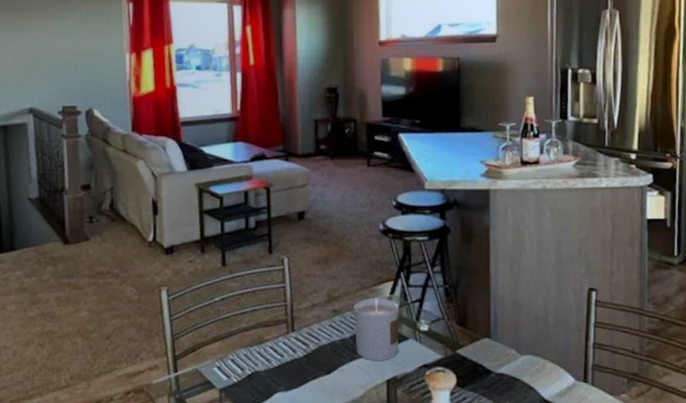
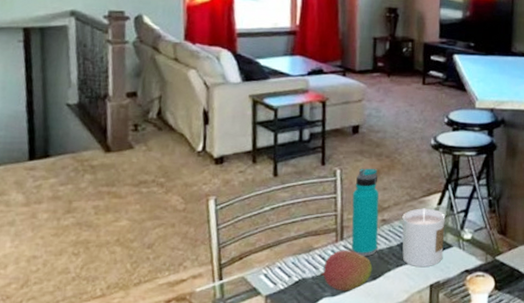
fruit: none [273,342,326,386] -> present [320,250,373,291]
water bottle: none [302,256,330,348] -> present [351,168,379,256]

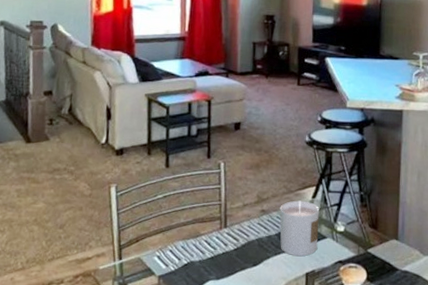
fruit: present [320,250,373,291] -> none [206,237,253,276]
water bottle: present [351,168,379,256] -> none [234,161,259,243]

